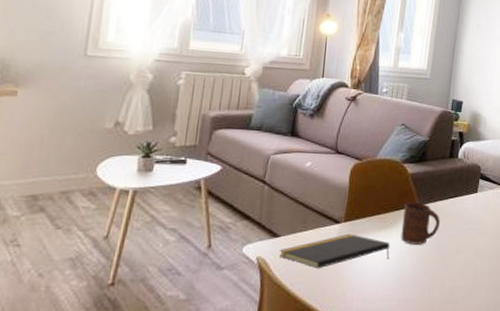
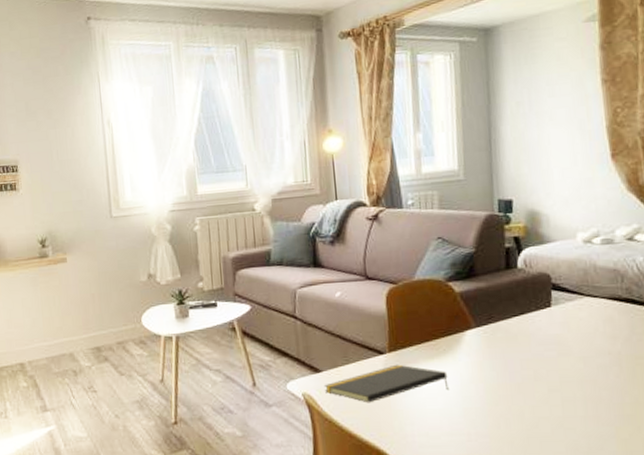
cup: present [401,202,440,244] -> none [457,324,507,372]

